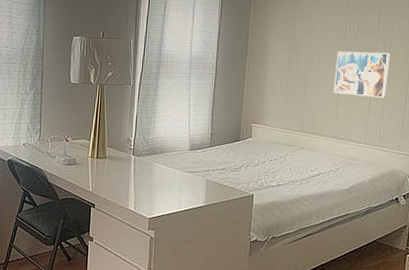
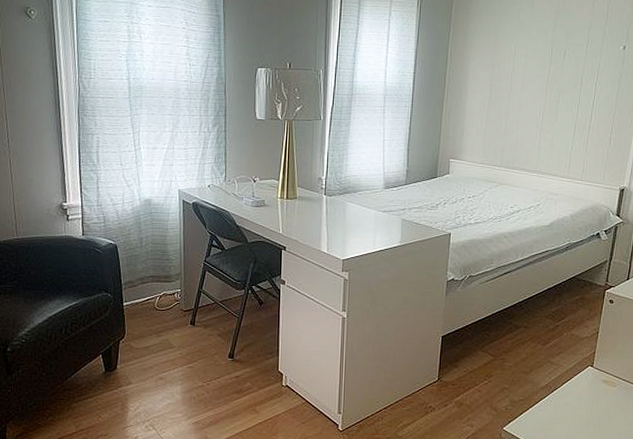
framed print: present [333,51,390,98] -> none [536,79,598,129]

